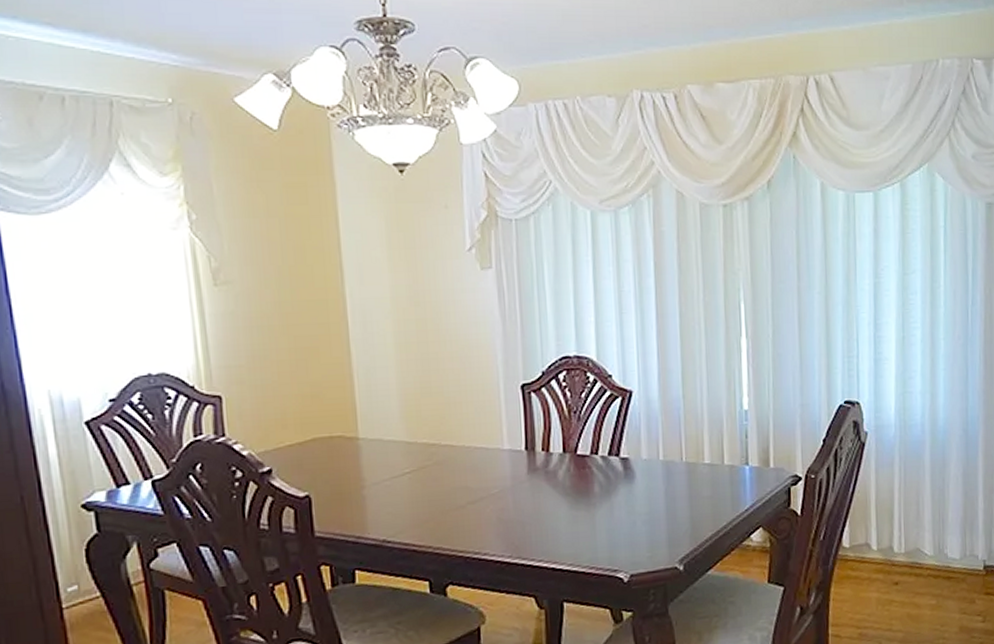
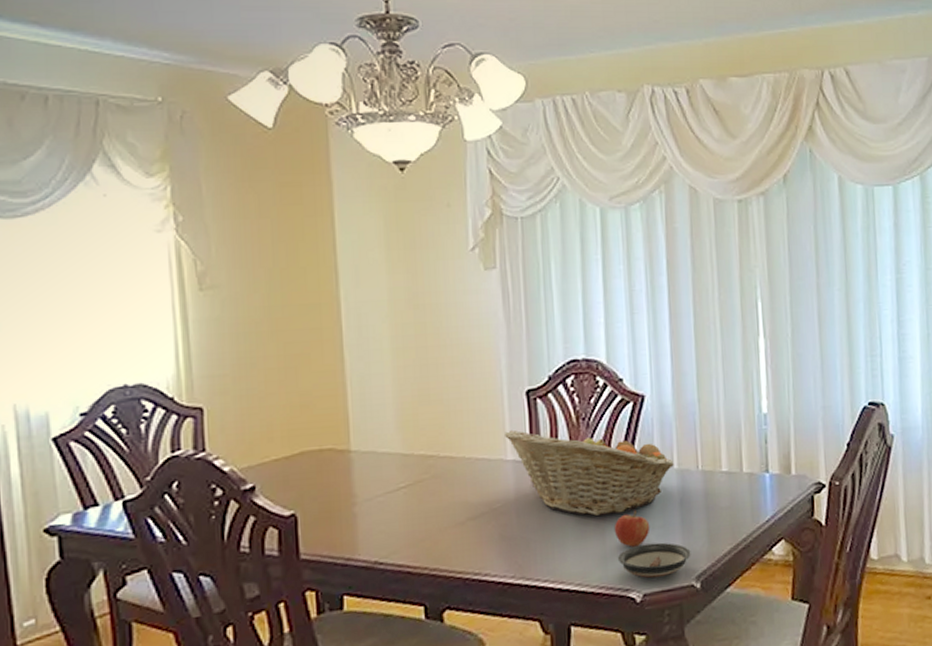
fruit basket: none [501,421,660,502] -> present [505,429,674,516]
apple: none [603,497,637,532] -> present [614,510,650,547]
saucer: none [606,528,675,561] -> present [617,542,691,579]

